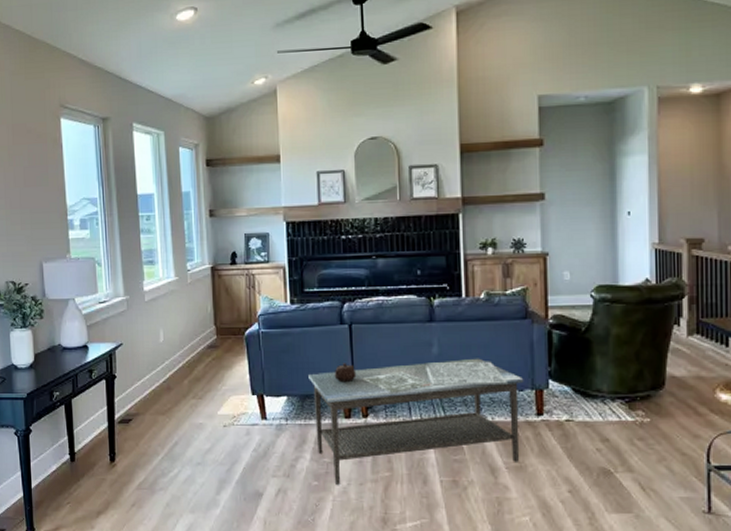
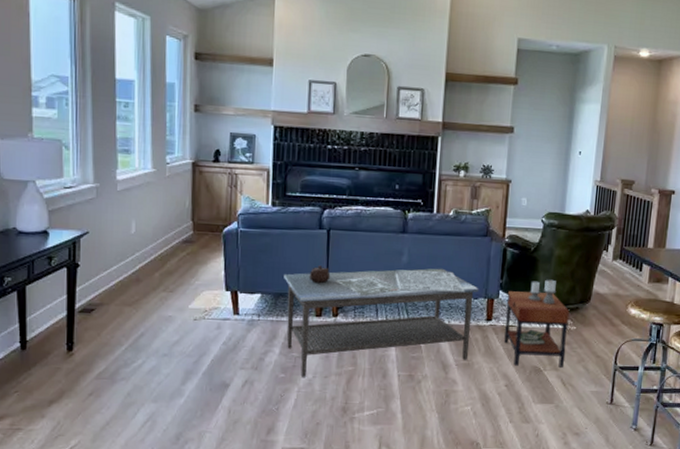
side table: none [560,363,641,469] -> present [504,279,570,368]

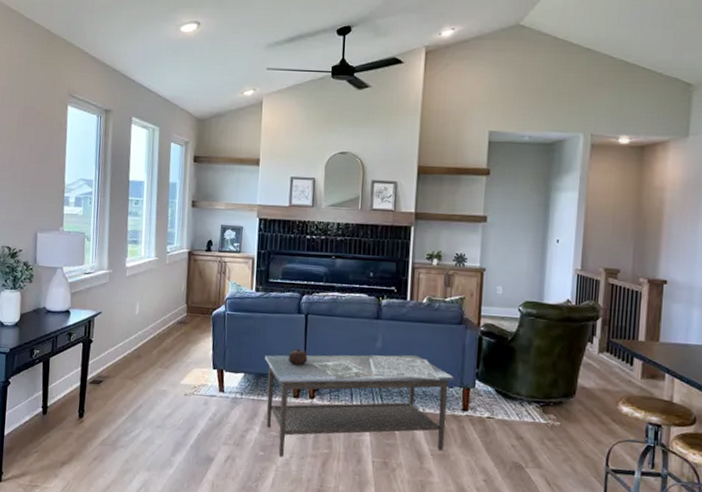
side table: present [504,279,570,368] -> none [482,370,552,466]

